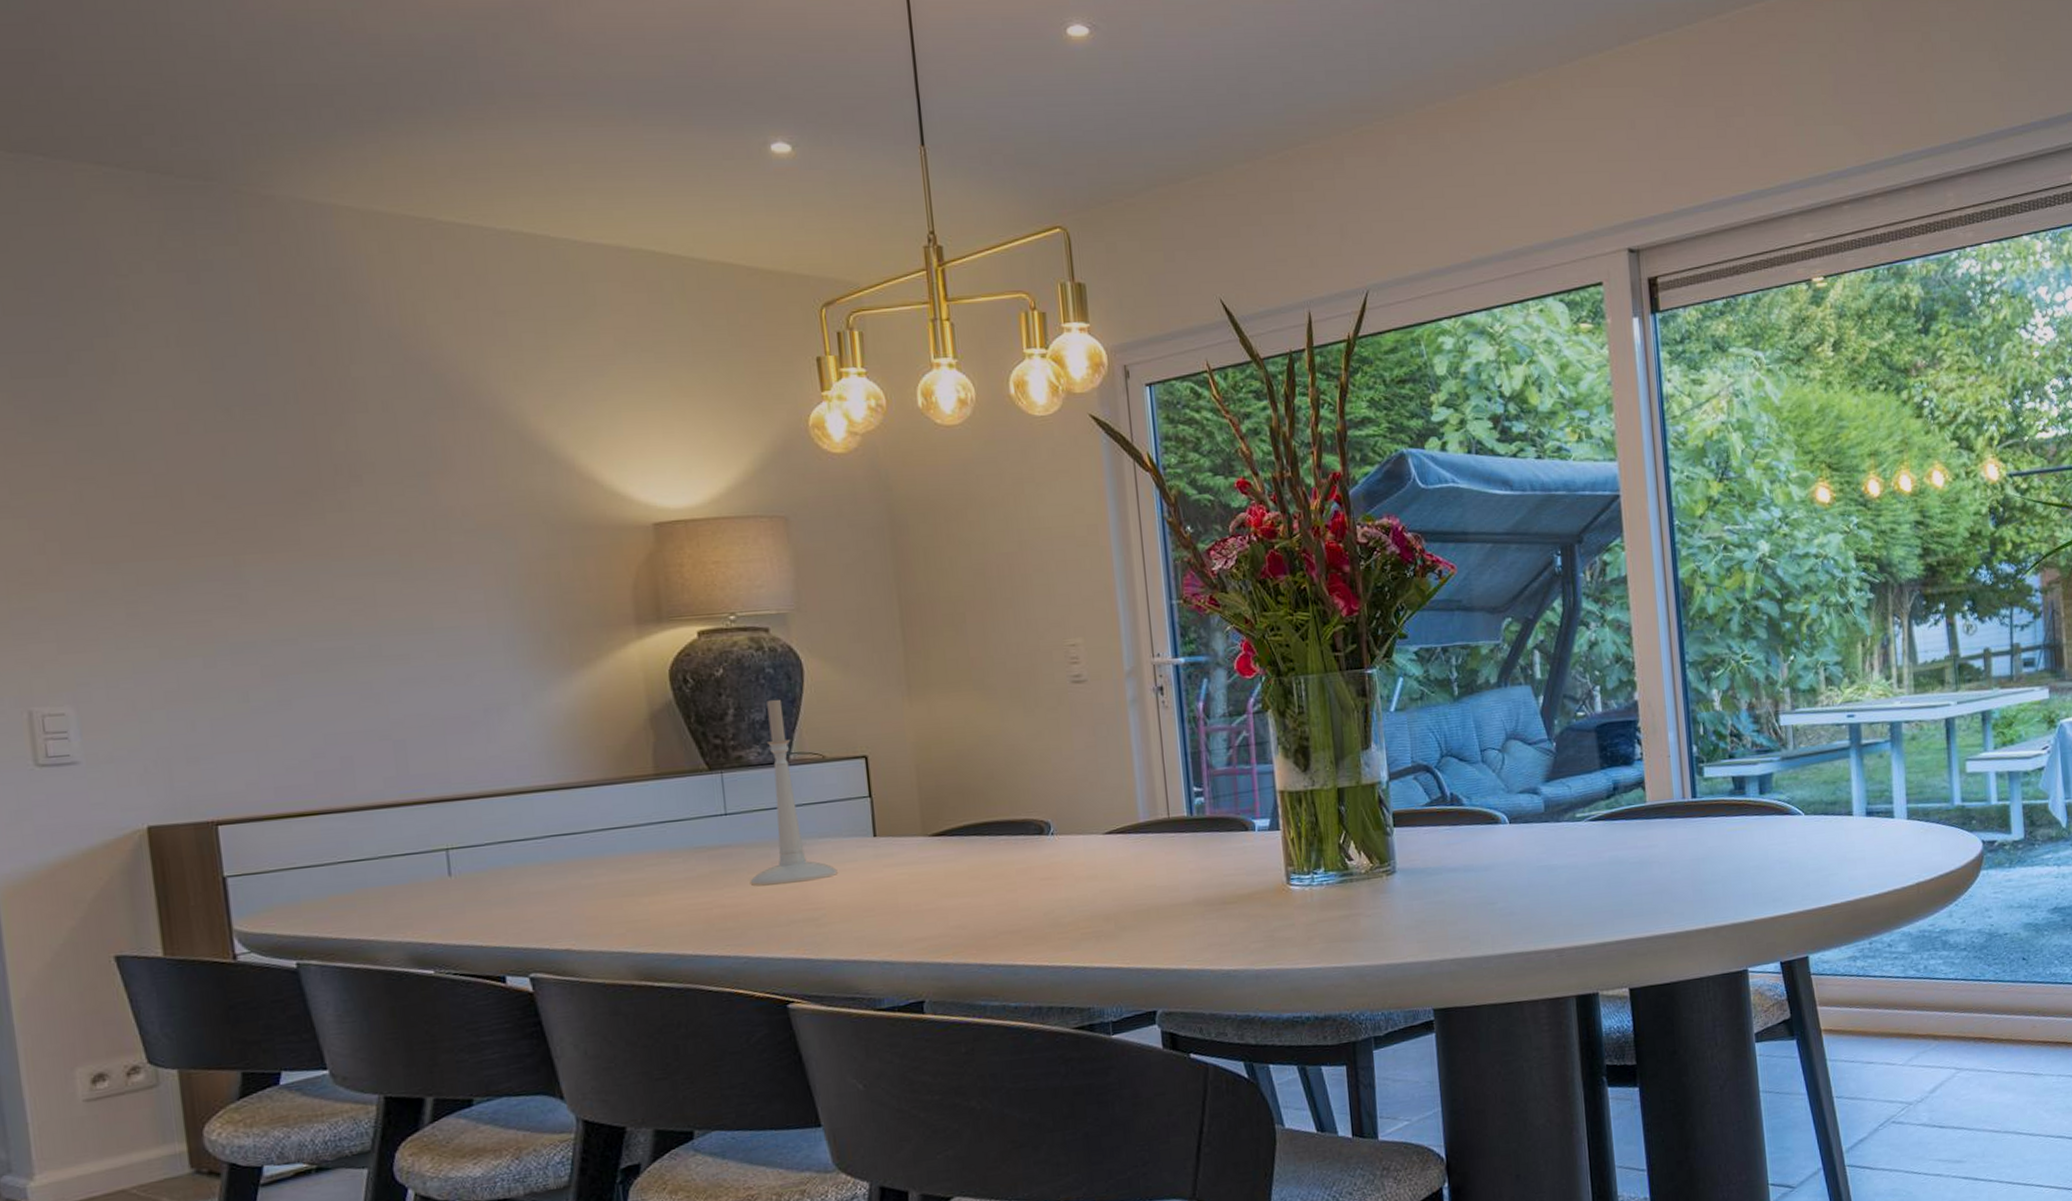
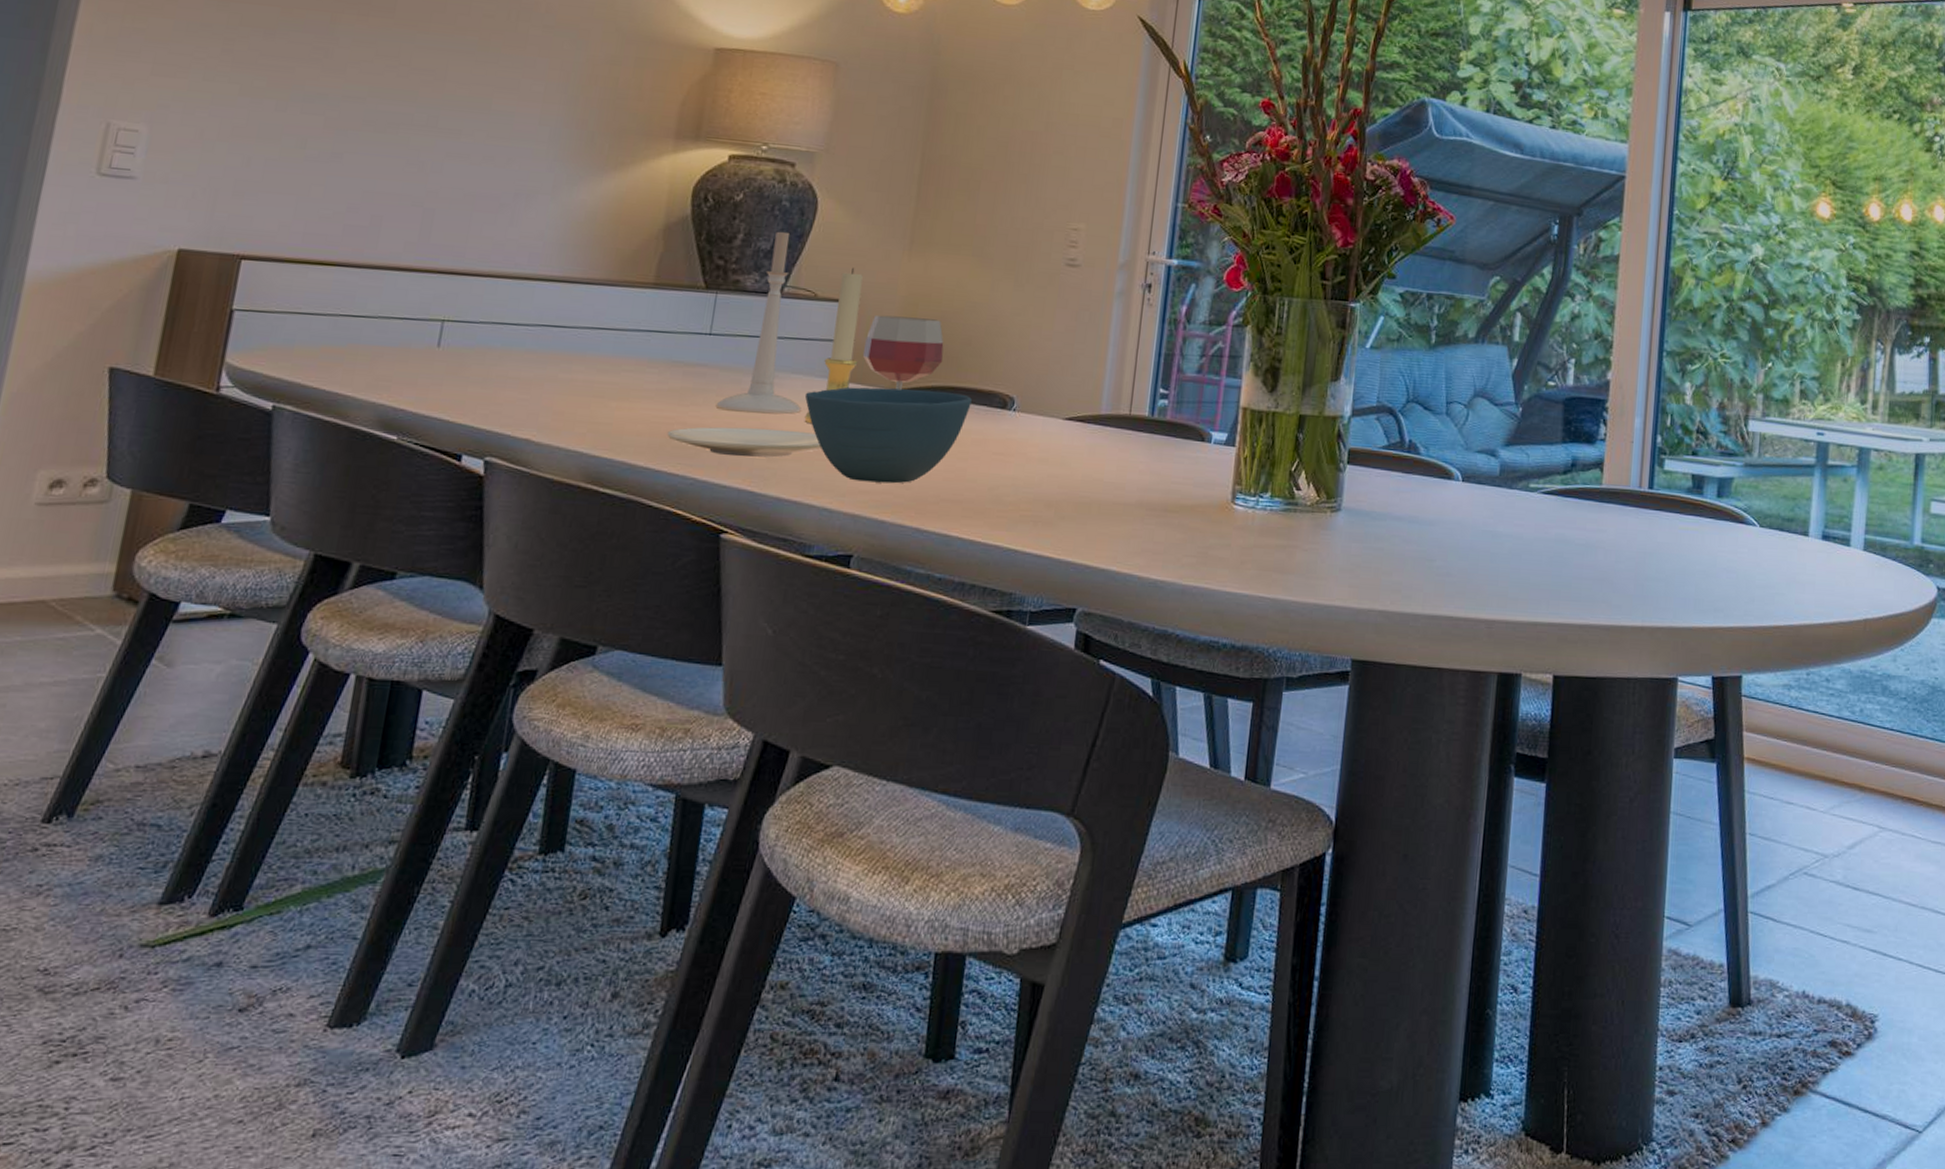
plate: none [708,892,867,930] -> present [667,427,821,458]
bowl: none [837,827,1008,931] -> present [804,387,972,484]
candle holder: none [842,722,884,884] -> present [804,267,863,424]
wineglass: none [885,759,968,836] -> present [862,315,944,391]

